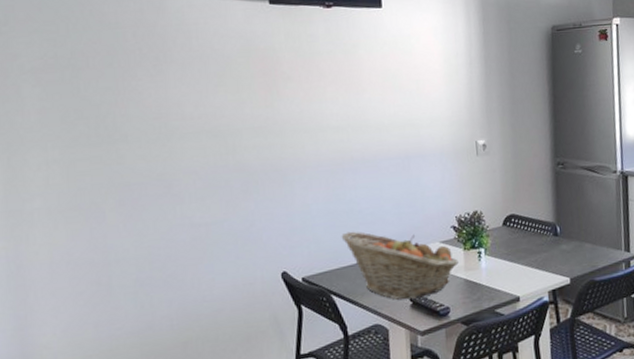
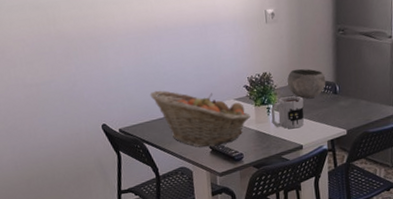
mug: none [482,238,521,277] -> present [270,96,304,129]
bowl: none [500,206,545,241] -> present [287,68,326,99]

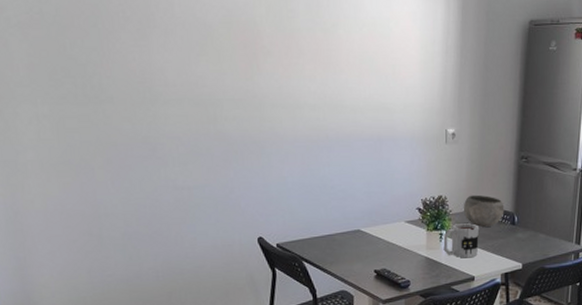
fruit basket: present [150,90,251,147] -> none [314,205,421,271]

